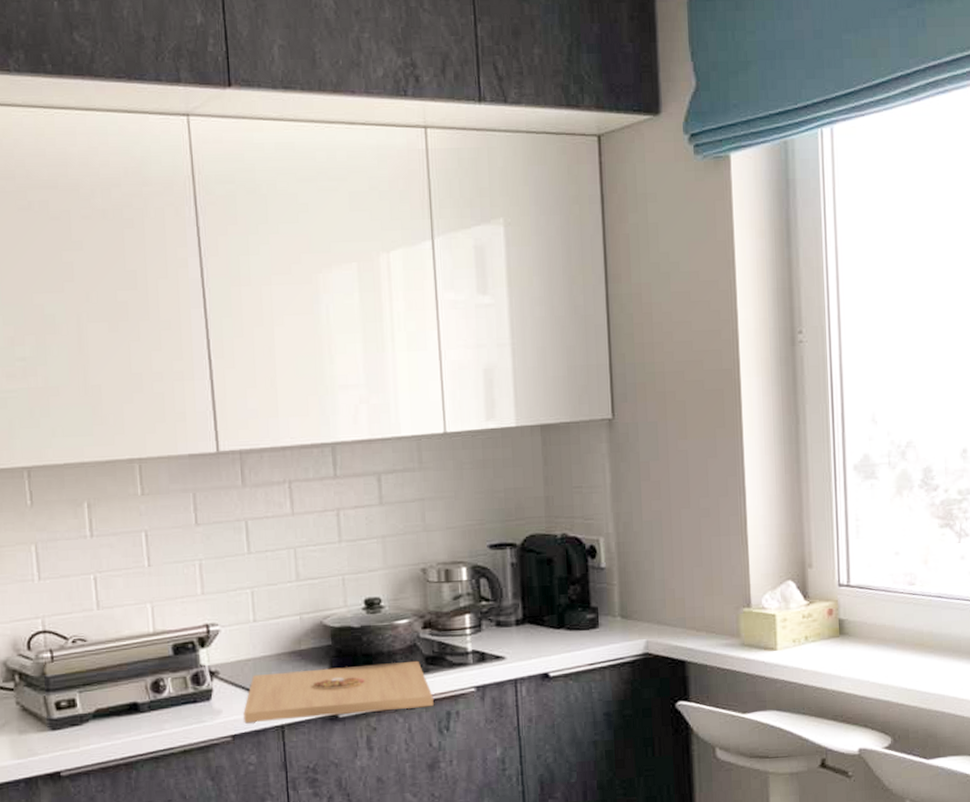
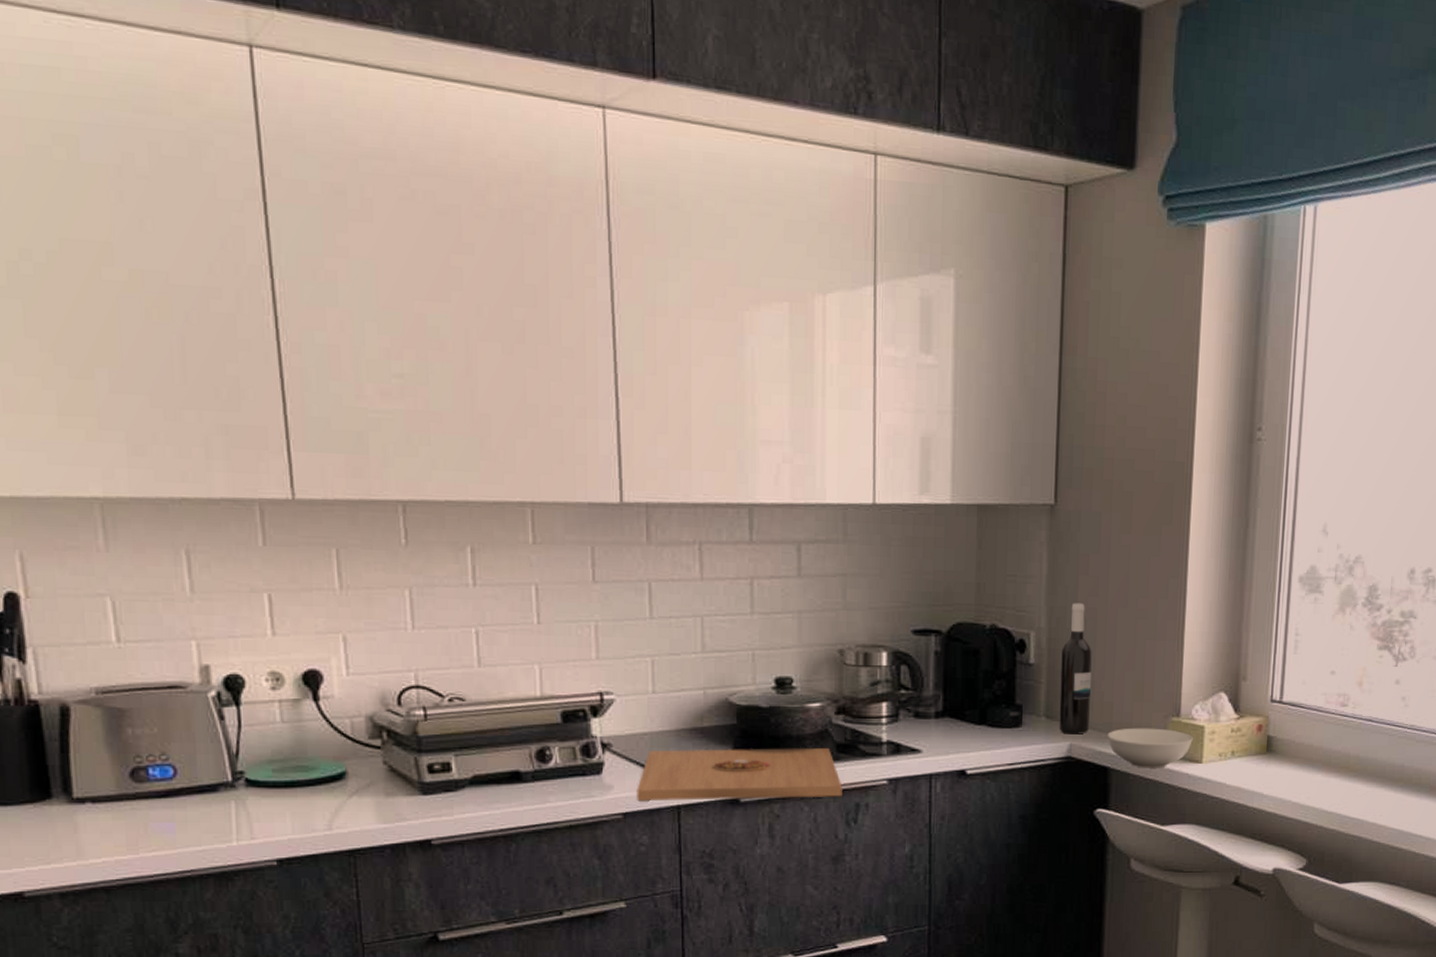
wine bottle: none [631,507,664,632] -> present [1059,603,1092,735]
bowl: none [681,619,767,659] -> present [1107,728,1194,768]

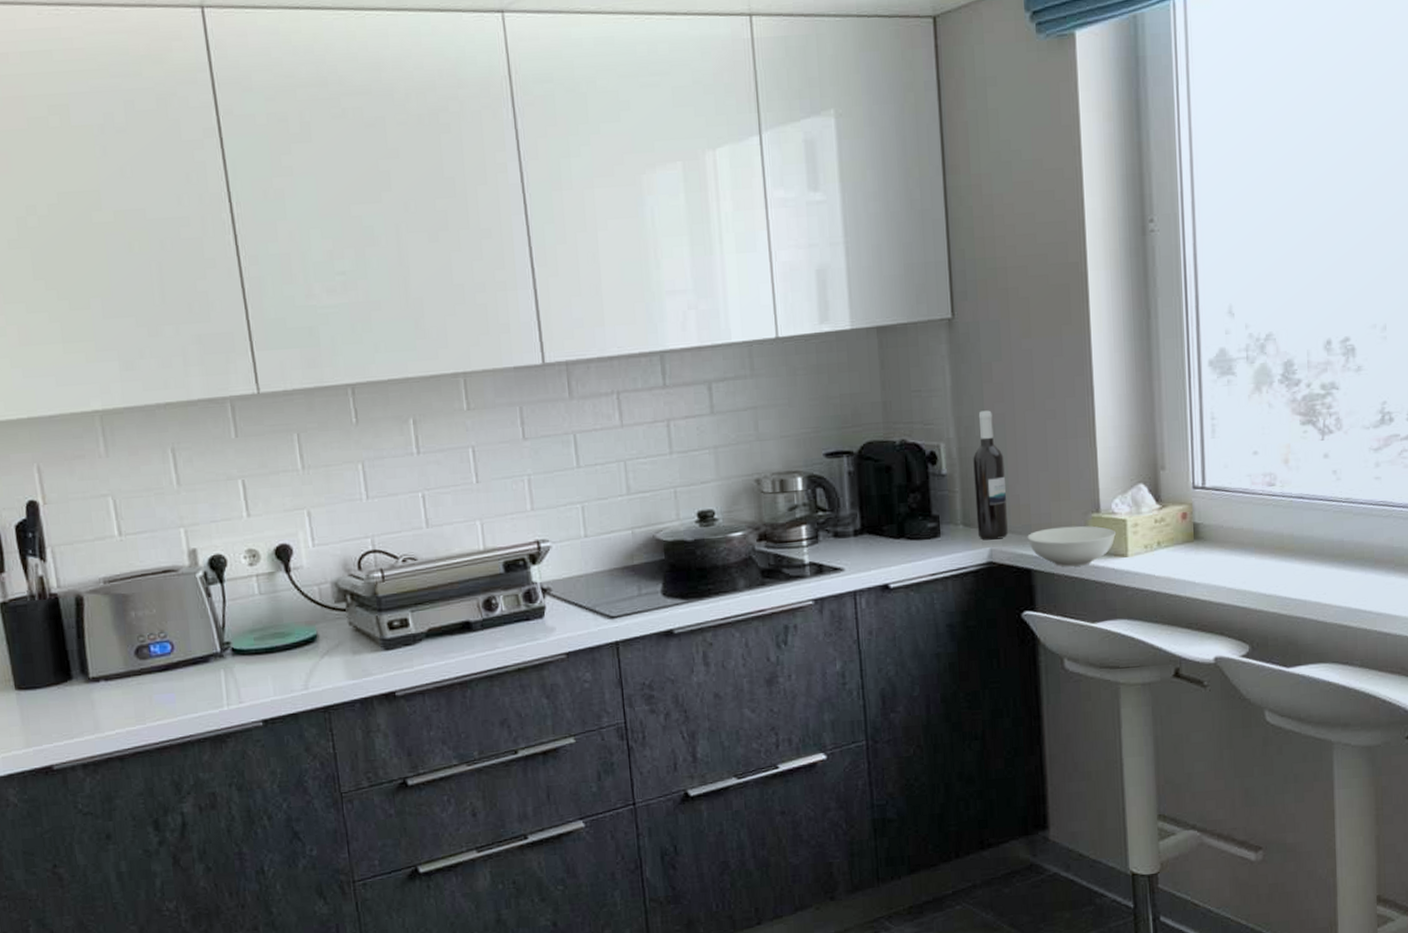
platter: present [637,747,843,802] -> none [577,573,771,641]

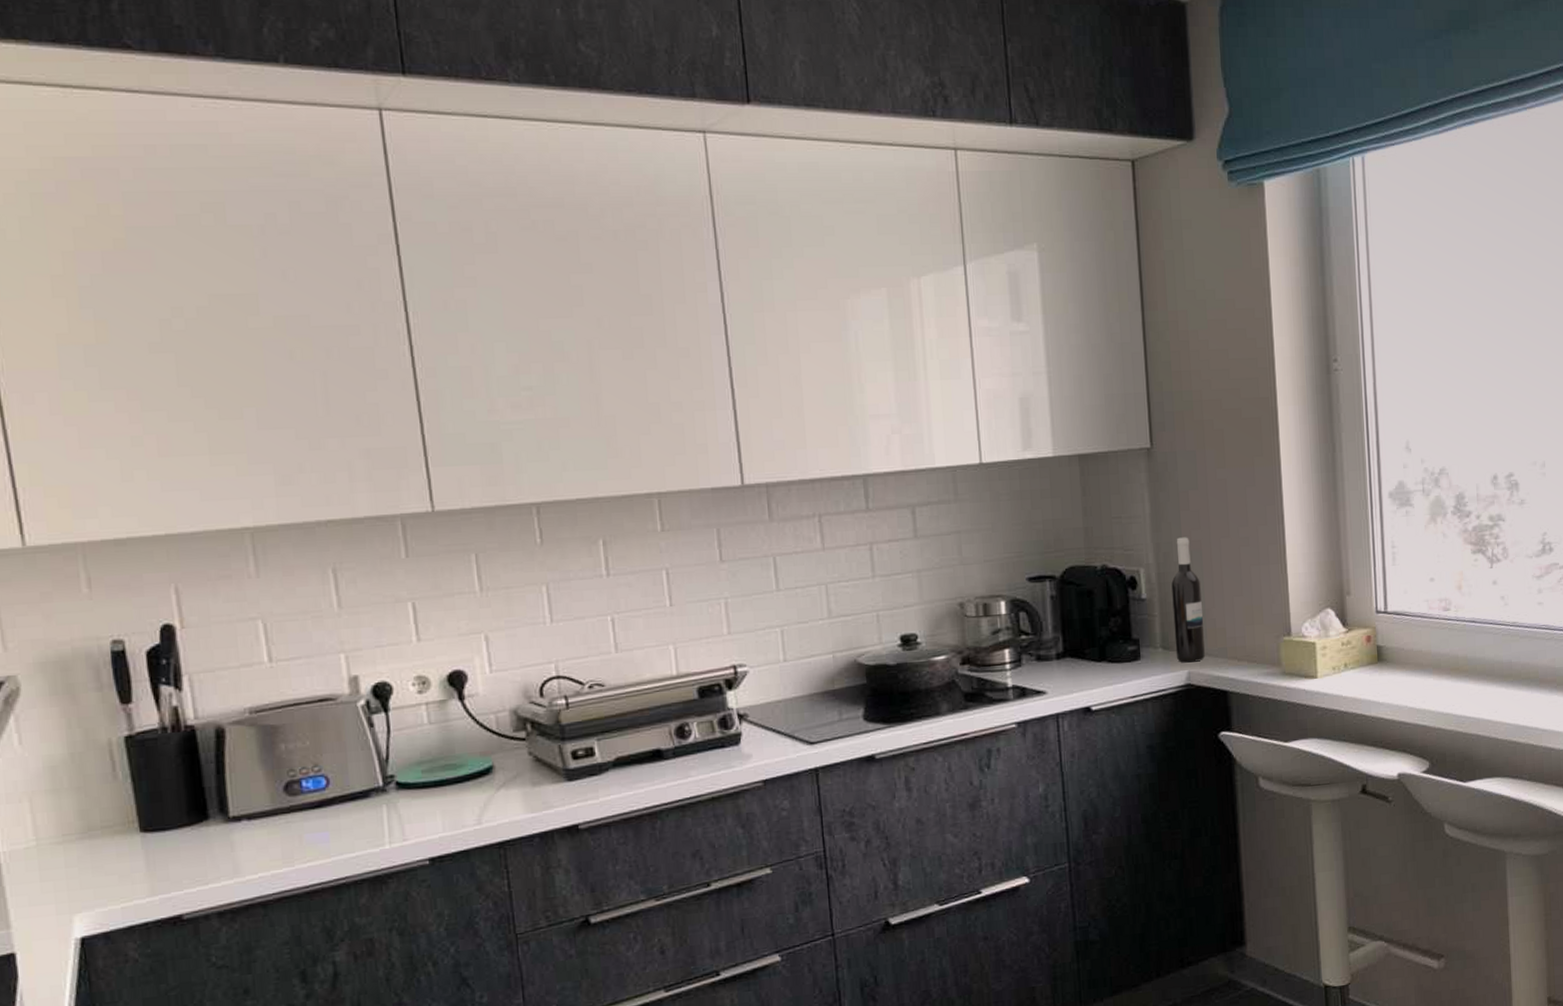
bowl: present [1027,525,1117,567] -> none [1223,648,1307,689]

